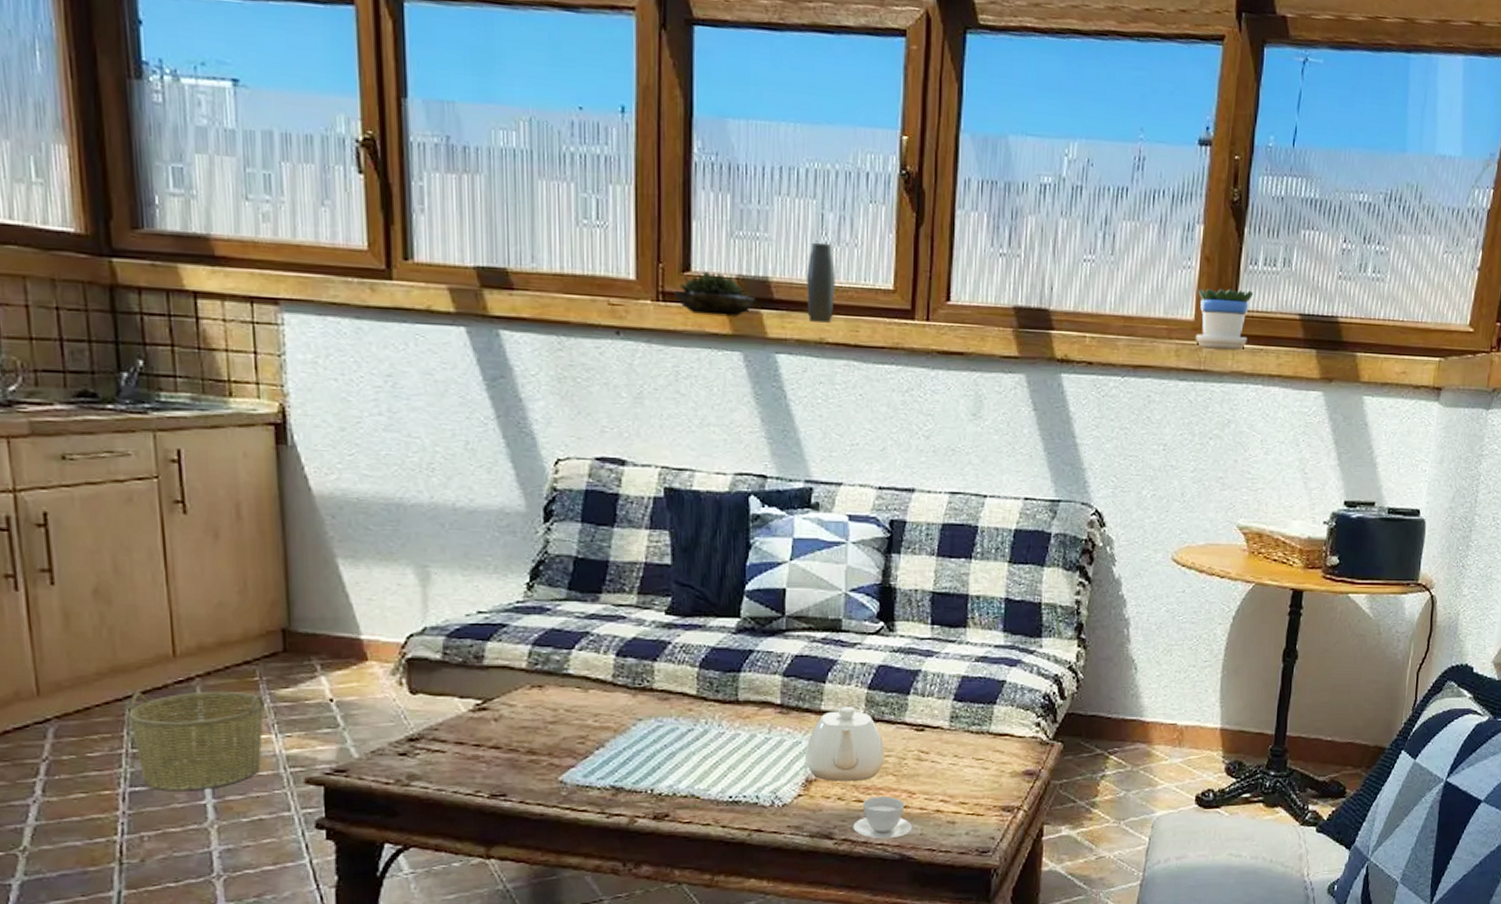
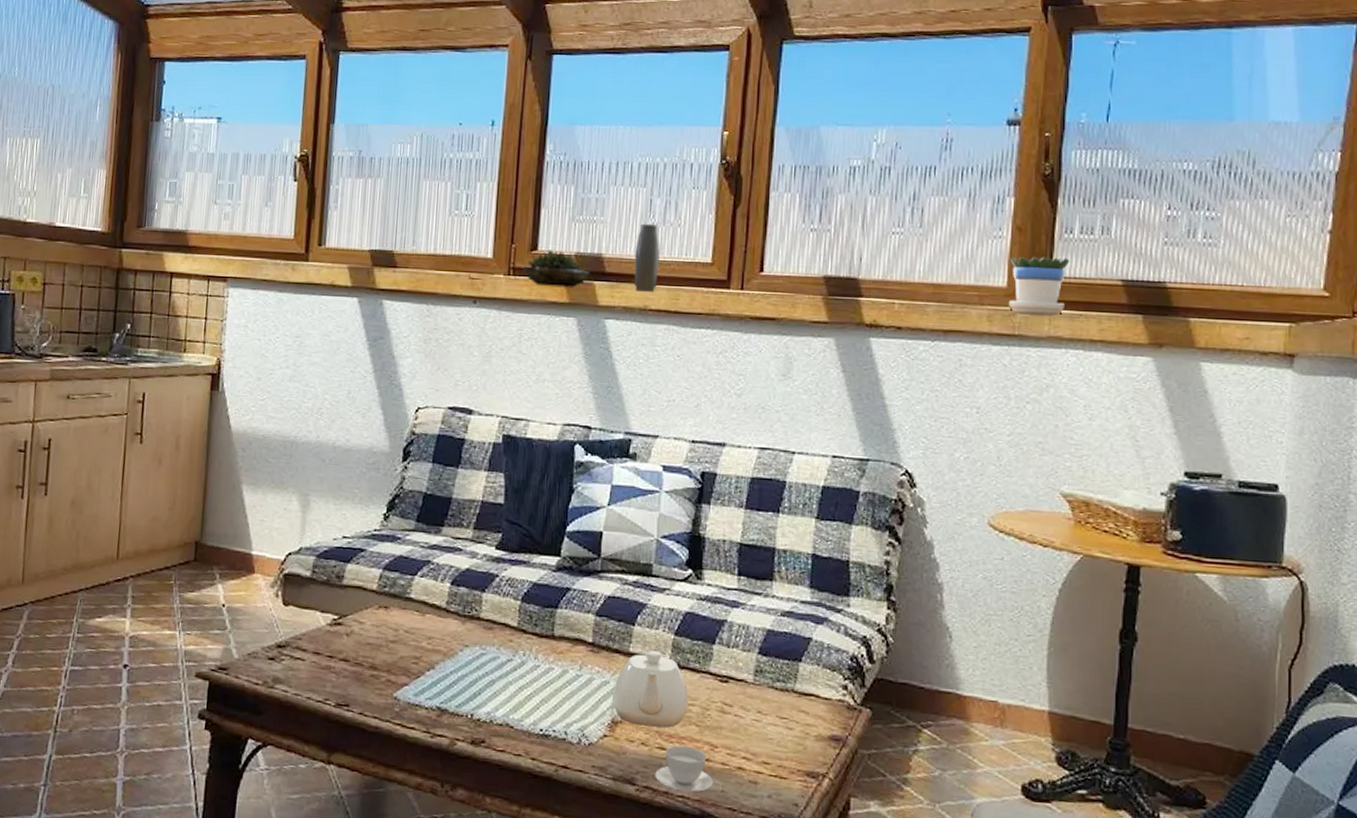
basket: present [128,691,265,792] -> none [79,587,175,674]

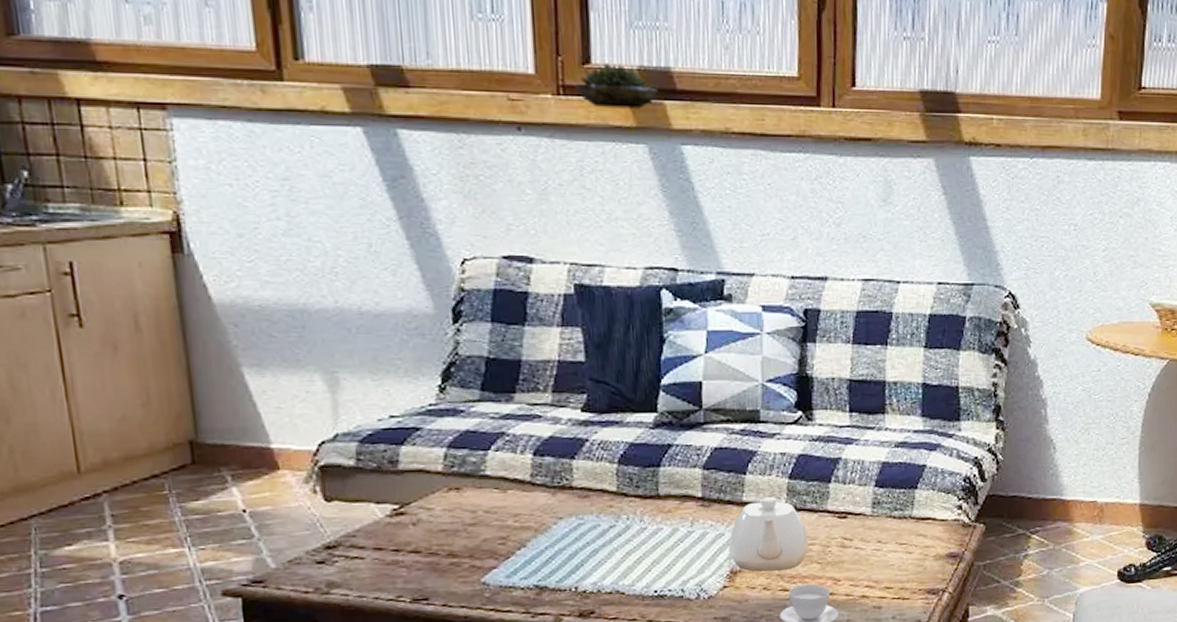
vase: present [634,223,660,293] -> none [709,30,739,114]
flowerpot: present [1008,256,1070,316] -> none [1102,66,1159,128]

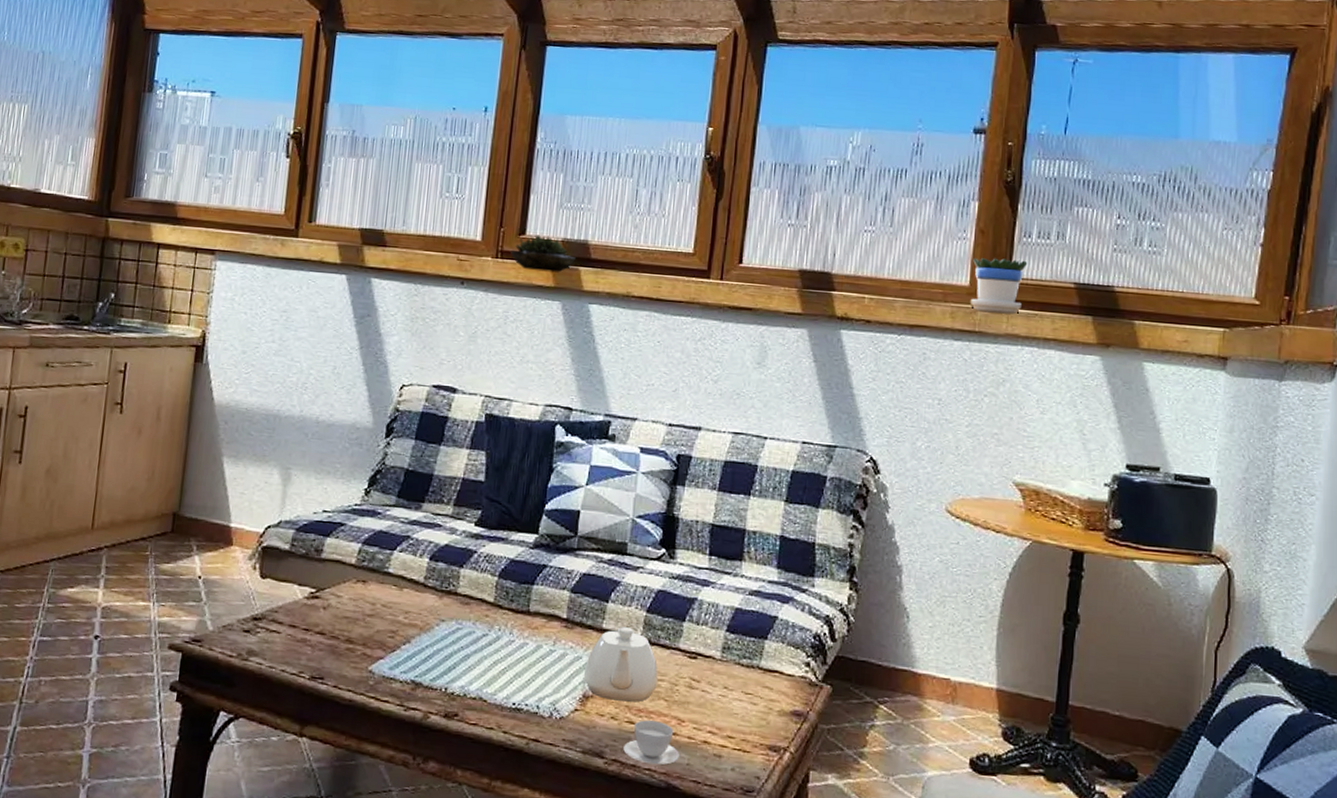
flowerpot: none [1102,66,1159,128] -> present [970,257,1028,315]

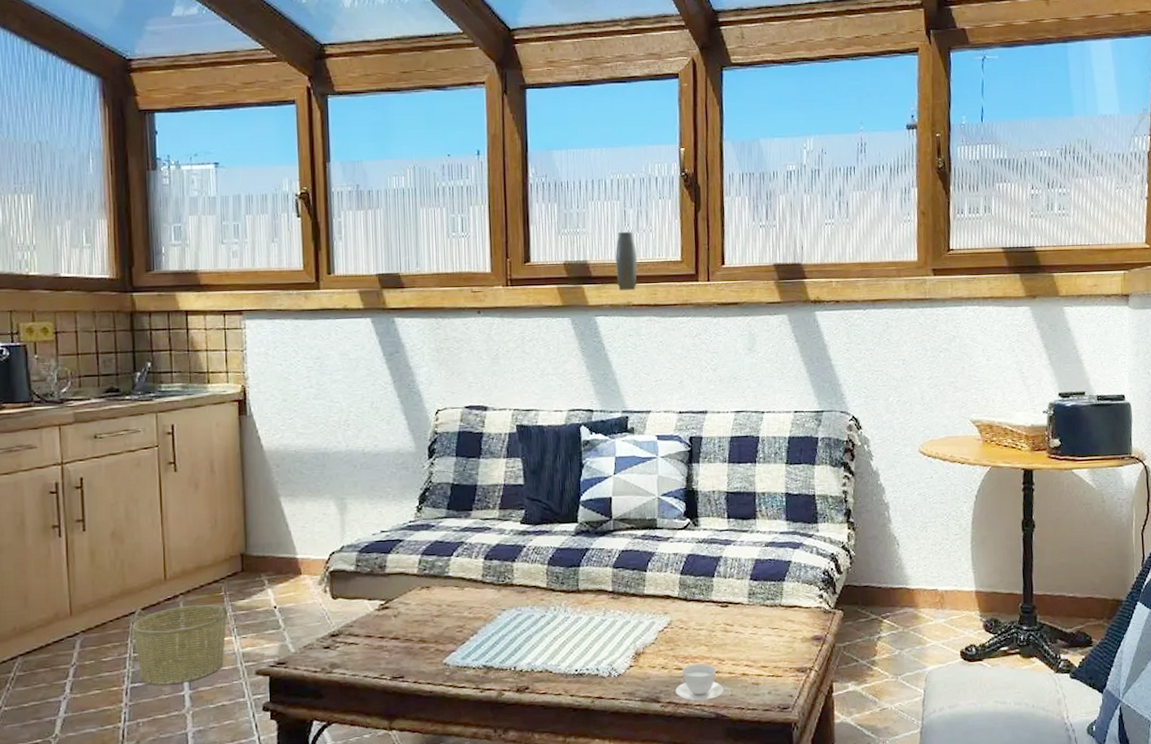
basket: none [50,557,150,645] -> present [132,604,228,686]
succulent plant: present [510,234,576,273] -> none [518,260,578,294]
teapot: present [583,627,658,702] -> none [633,590,697,653]
vase: none [618,212,645,281] -> present [615,231,637,291]
flowerpot: present [970,257,1028,315] -> none [918,233,963,282]

